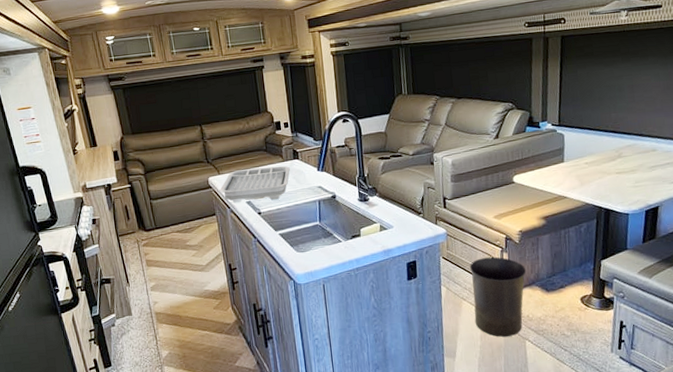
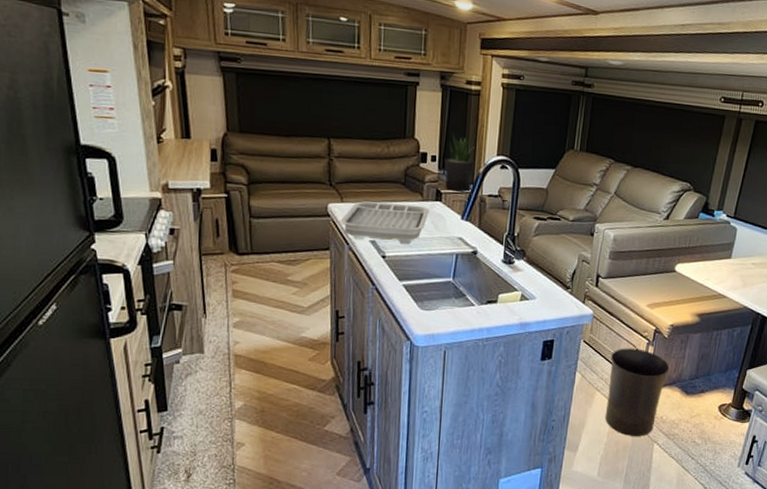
planter: none [295,101,321,149] -> present [444,133,475,192]

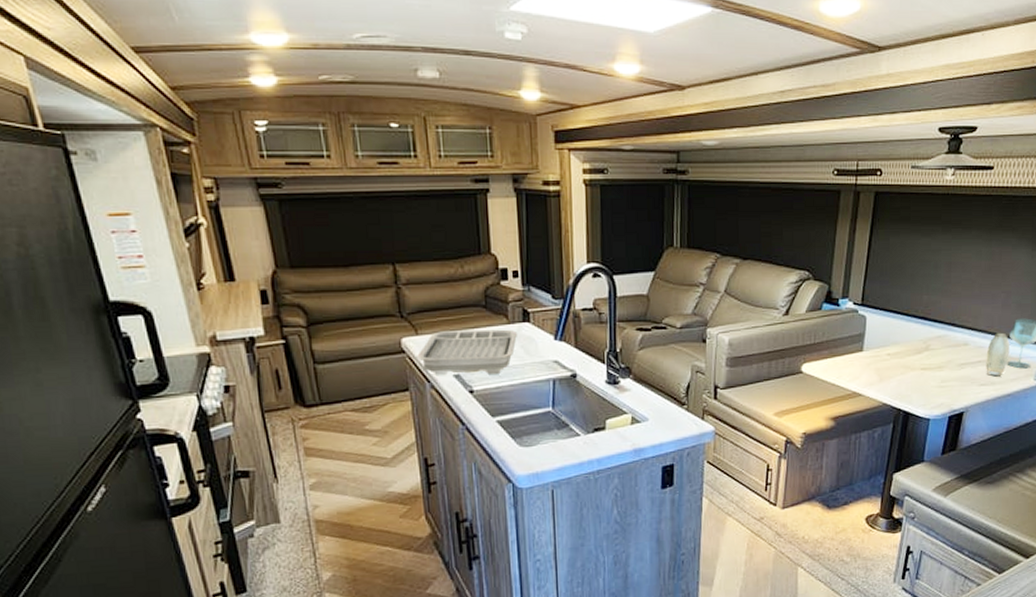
planter: present [444,133,475,192] -> none [527,243,564,309]
waste bin: present [605,348,670,436] -> none [740,463,807,562]

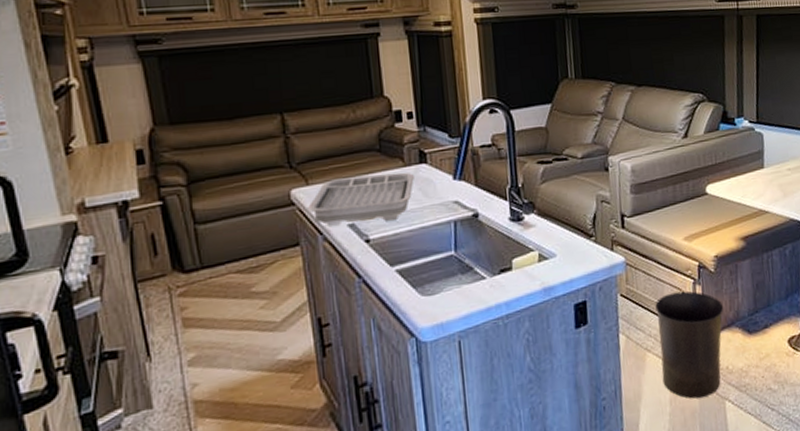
waste bin: none [740,463,807,562] -> present [655,291,724,399]

